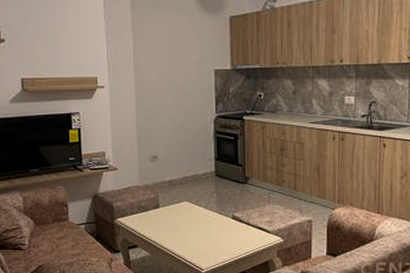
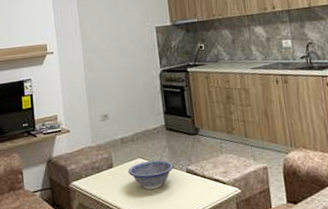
decorative bowl: none [174,204,220,231] -> present [128,159,174,190]

